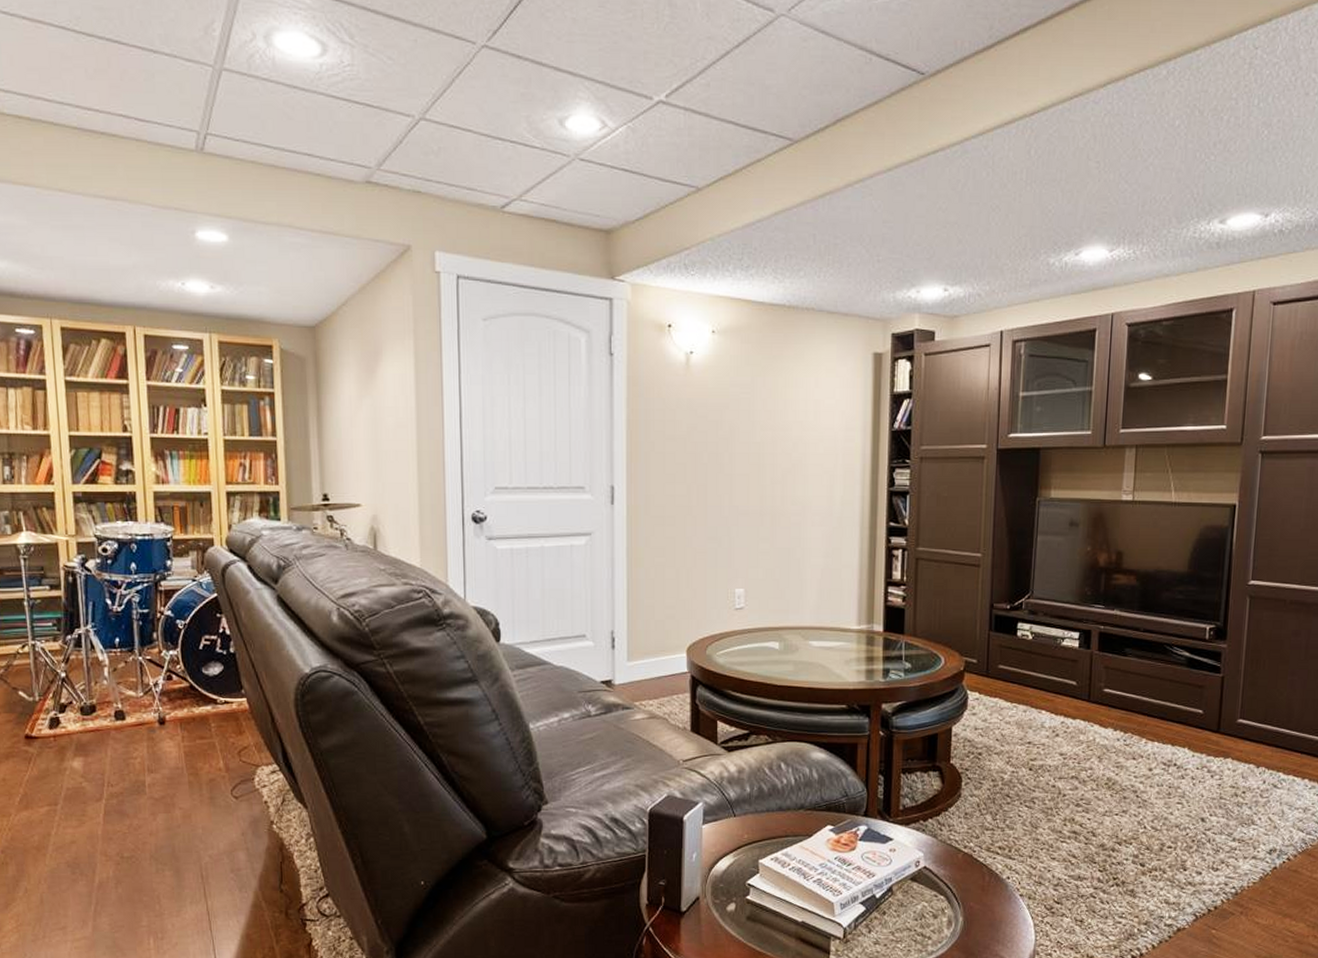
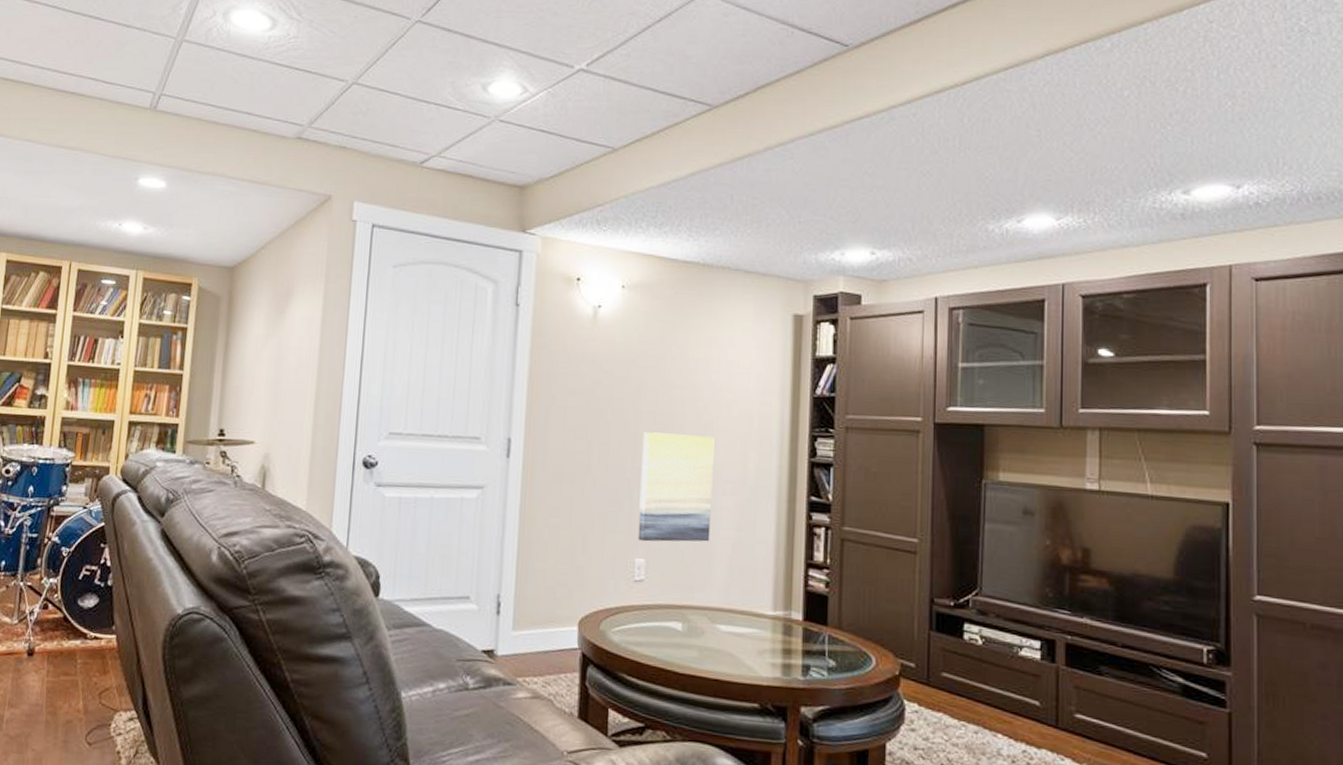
wall art: none [737,472,803,573] -> present [638,432,715,542]

